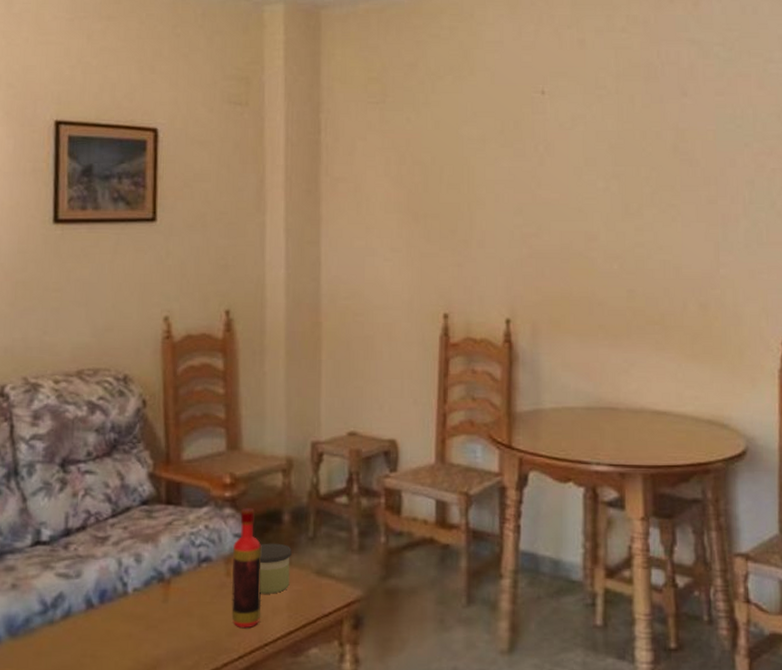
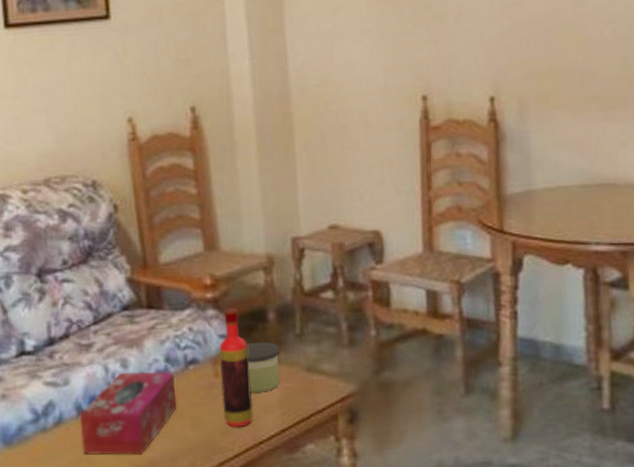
tissue box: none [87,567,188,652] -> present [79,371,177,455]

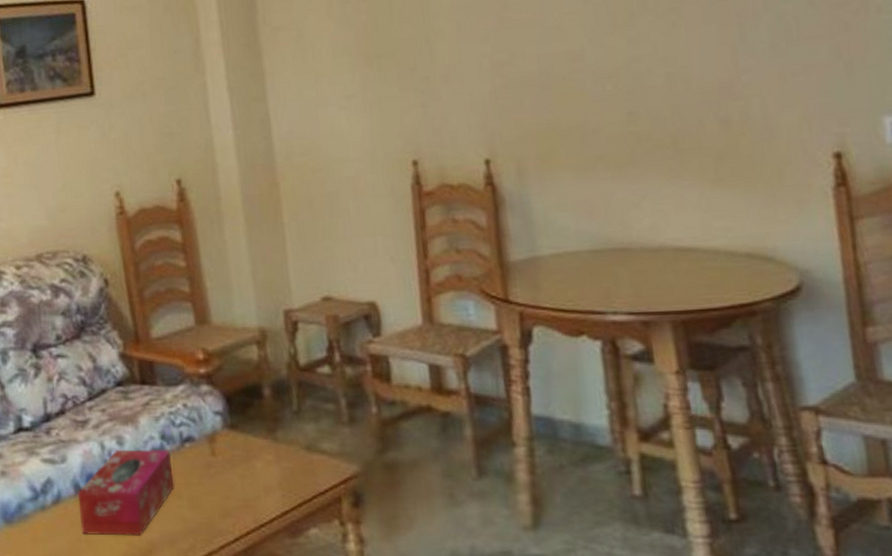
bottle: present [219,307,253,428] -> none [215,382,253,510]
candle: present [246,342,280,393] -> none [242,419,279,473]

